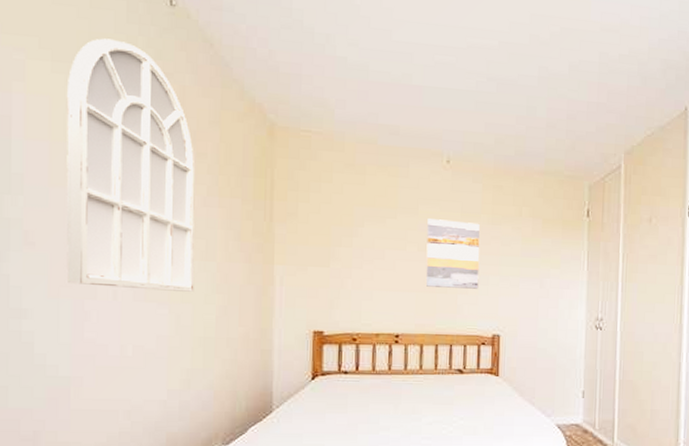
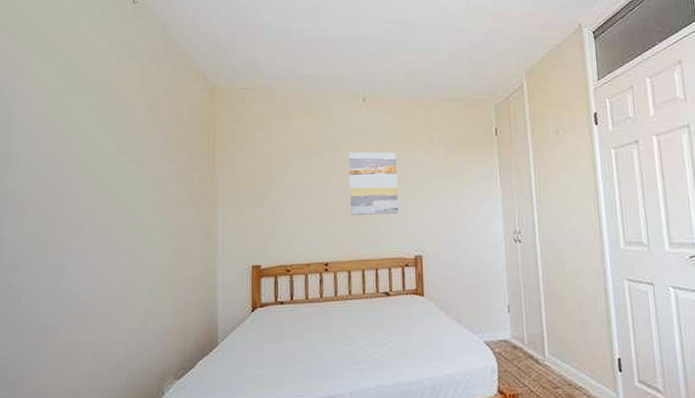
mirror: present [66,38,195,292] -> none [49,35,152,241]

